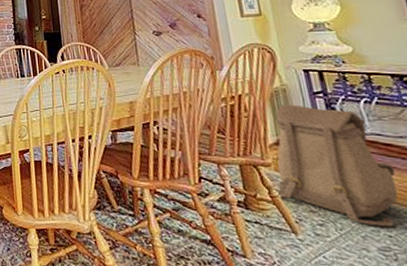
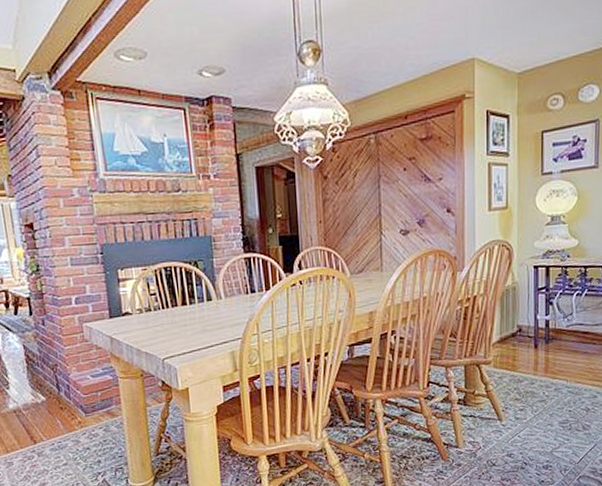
backpack: present [275,104,399,228] -> none [490,302,586,405]

